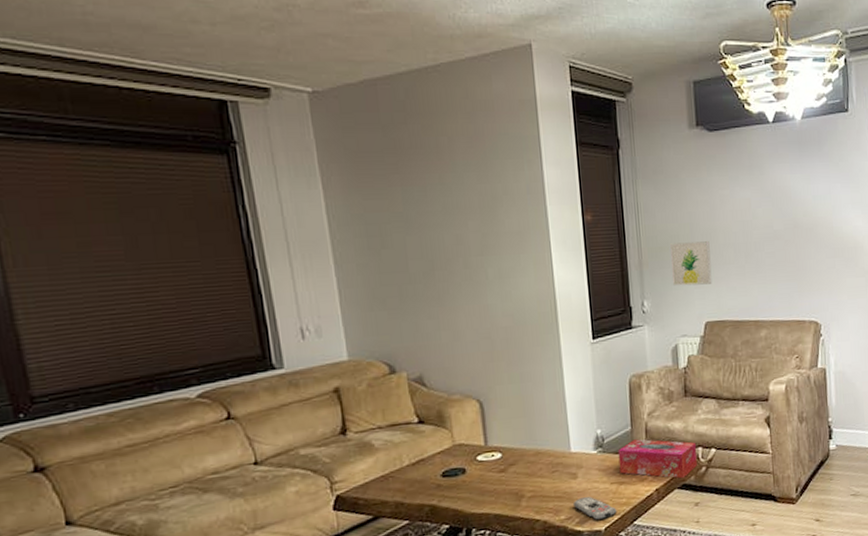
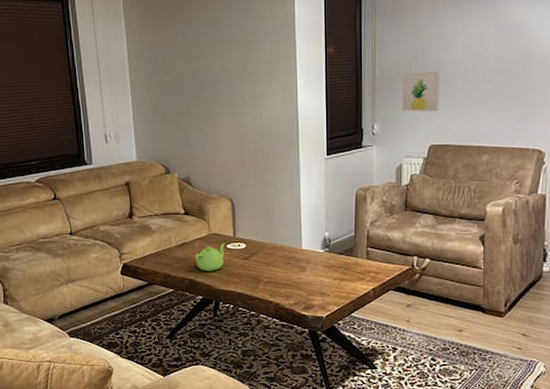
teapot: none [434,454,475,493] -> present [194,243,225,272]
remote control: present [574,497,617,521] -> none [302,288,338,309]
tissue box: present [618,439,697,479] -> none [342,244,413,282]

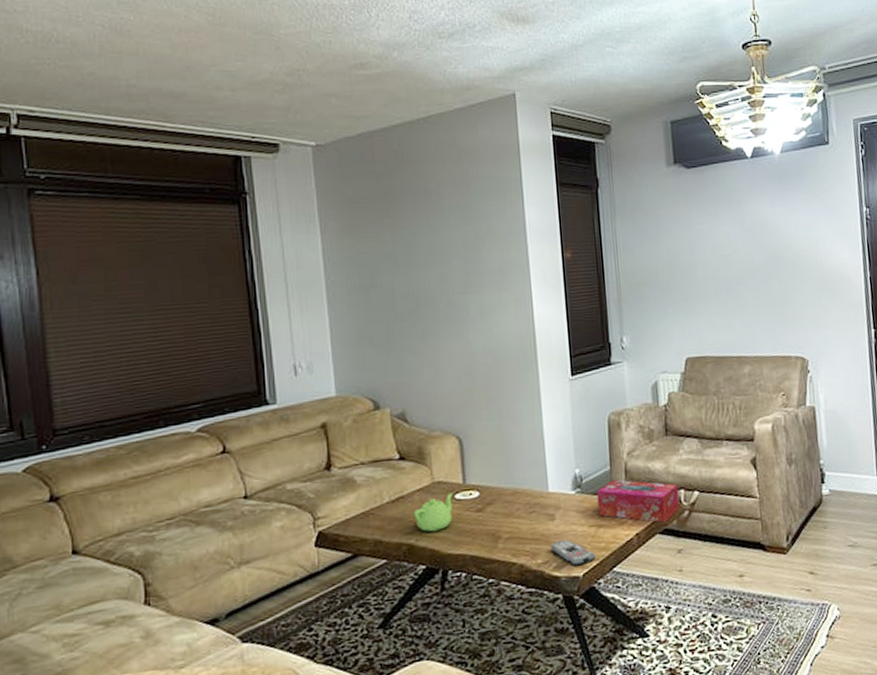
remote control: none [302,288,338,309] -> present [551,540,596,566]
tissue box: none [342,244,413,282] -> present [596,479,679,523]
wall art: present [401,72,439,112] -> none [649,276,693,322]

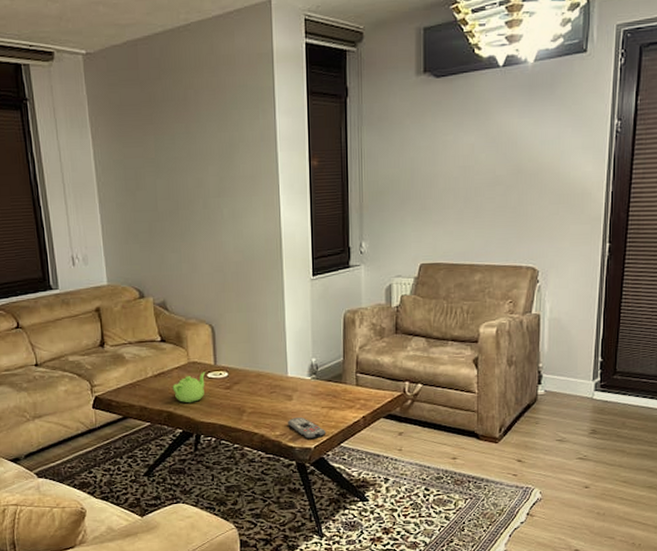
tissue box: present [596,479,679,523] -> none [330,369,404,409]

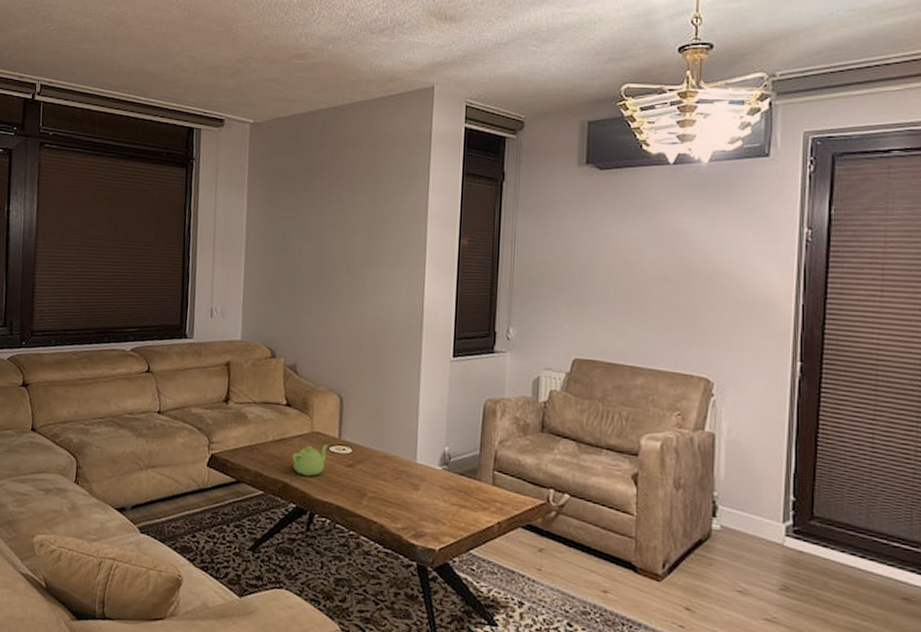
remote control: present [288,417,326,440] -> none [412,511,454,540]

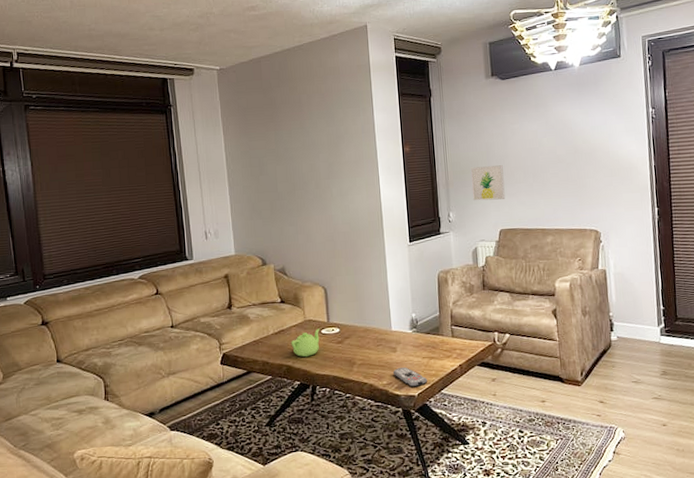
remote control: none [412,511,454,540] -> present [393,367,428,388]
wall art: none [542,275,587,321] -> present [471,165,506,201]

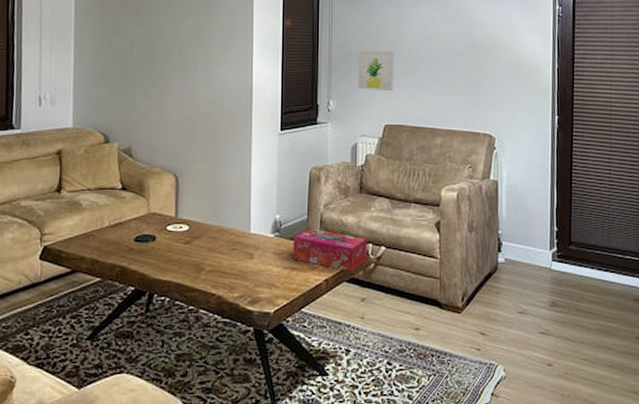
teapot: present [291,328,320,358] -> none [128,224,166,258]
remote control: present [393,367,428,388] -> none [248,278,287,303]
tissue box: none [428,323,494,358] -> present [293,228,368,272]

